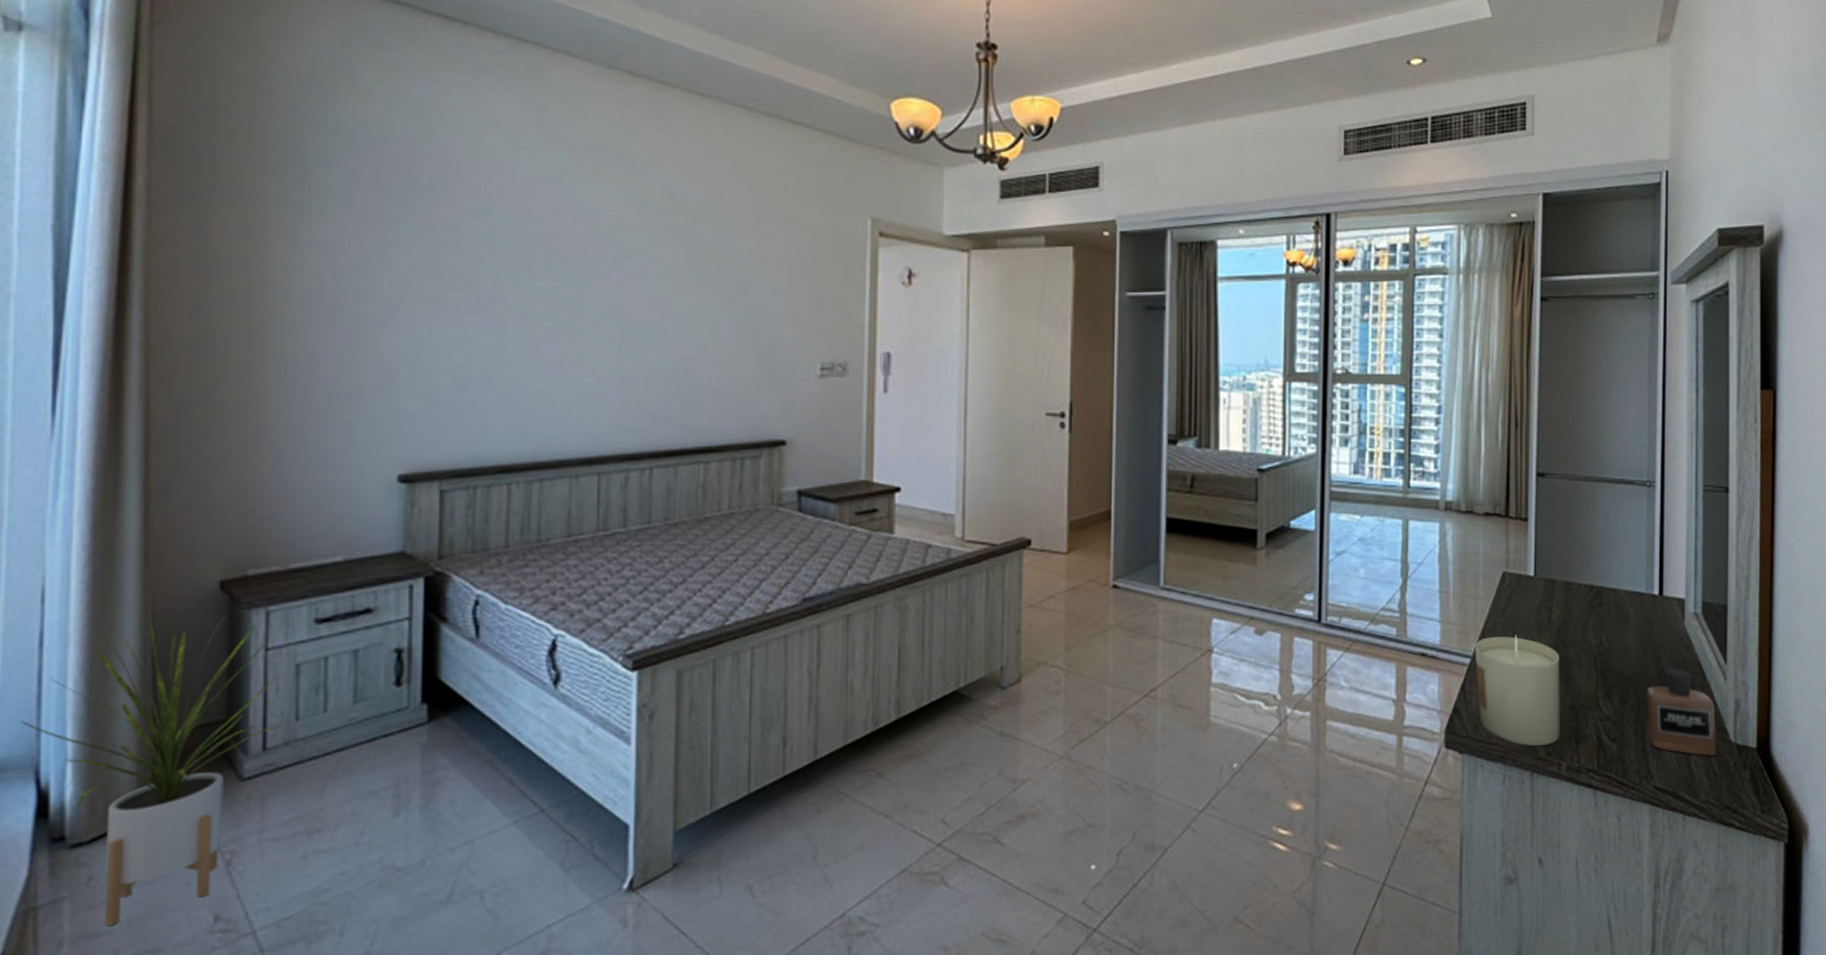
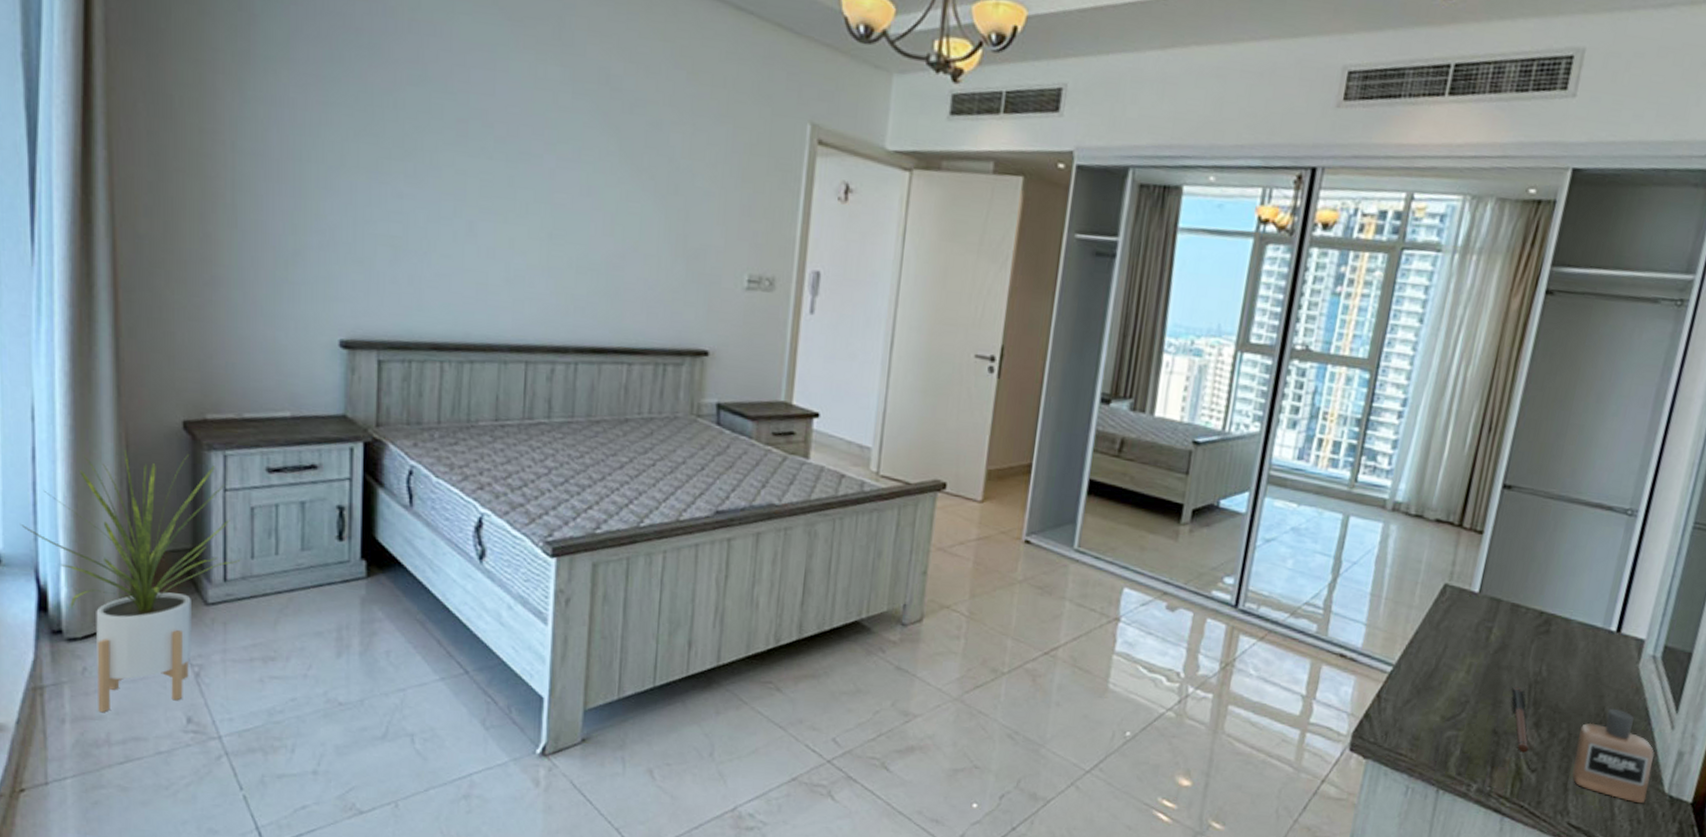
candle: present [1475,635,1561,747] -> none [1391,648,1492,765]
hairbrush: none [1580,661,1605,724] -> present [1511,687,1529,753]

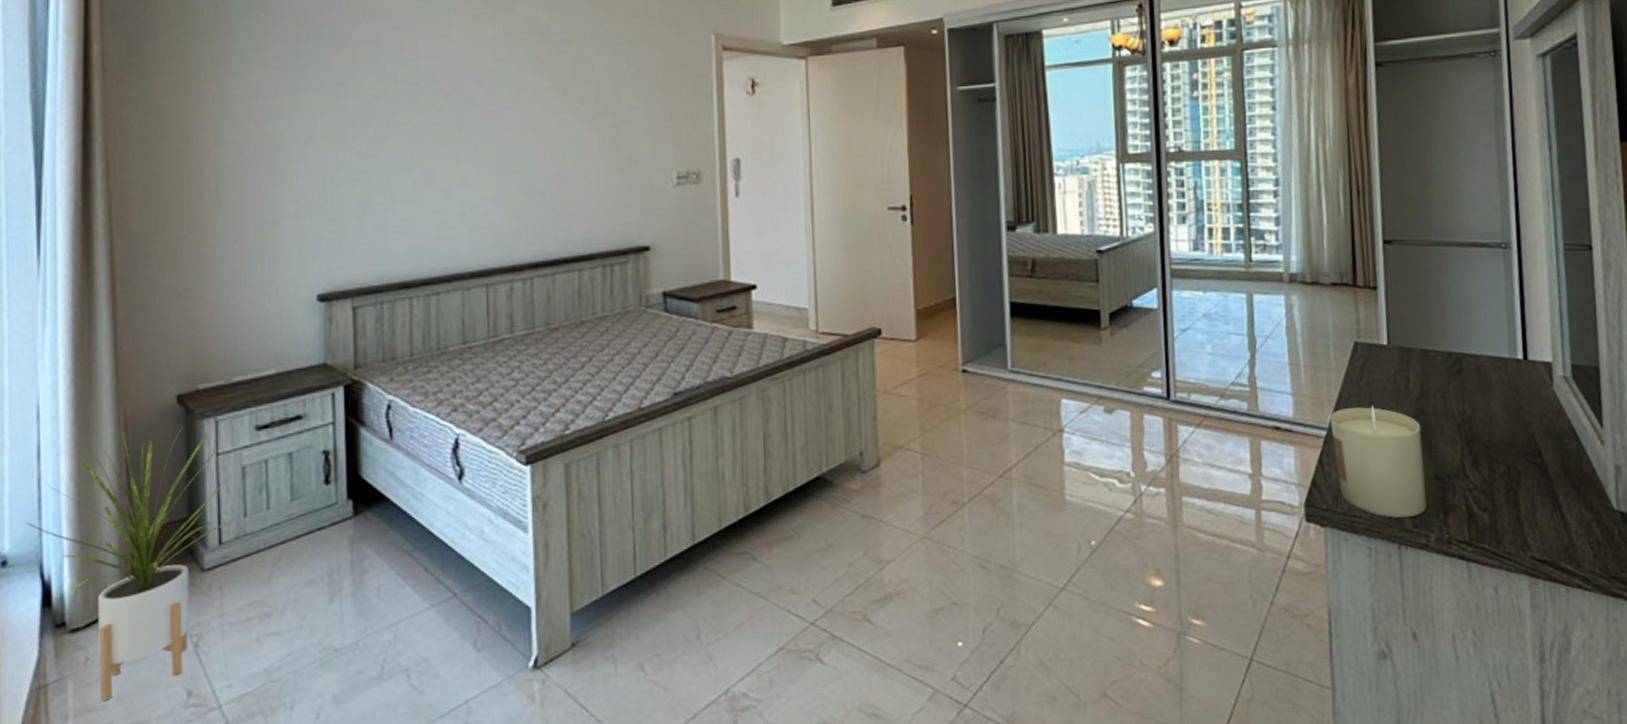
candle: none [1391,648,1492,765] -> present [1330,405,1427,519]
hairbrush: present [1511,687,1529,753] -> none [1442,429,1474,494]
perfume: present [1572,708,1655,804] -> none [1516,434,1599,525]

